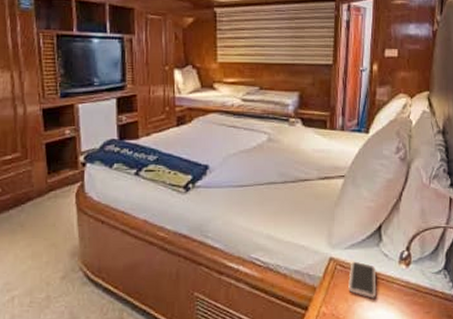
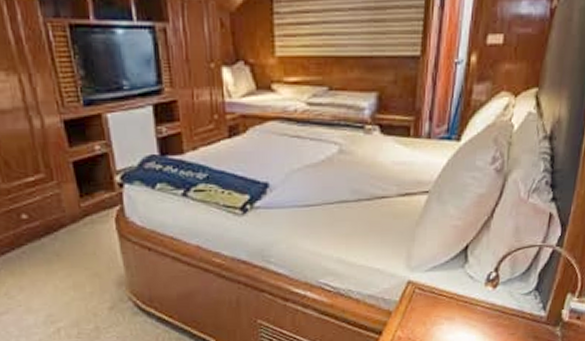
smartphone: present [348,261,377,299] -> none [427,284,459,322]

